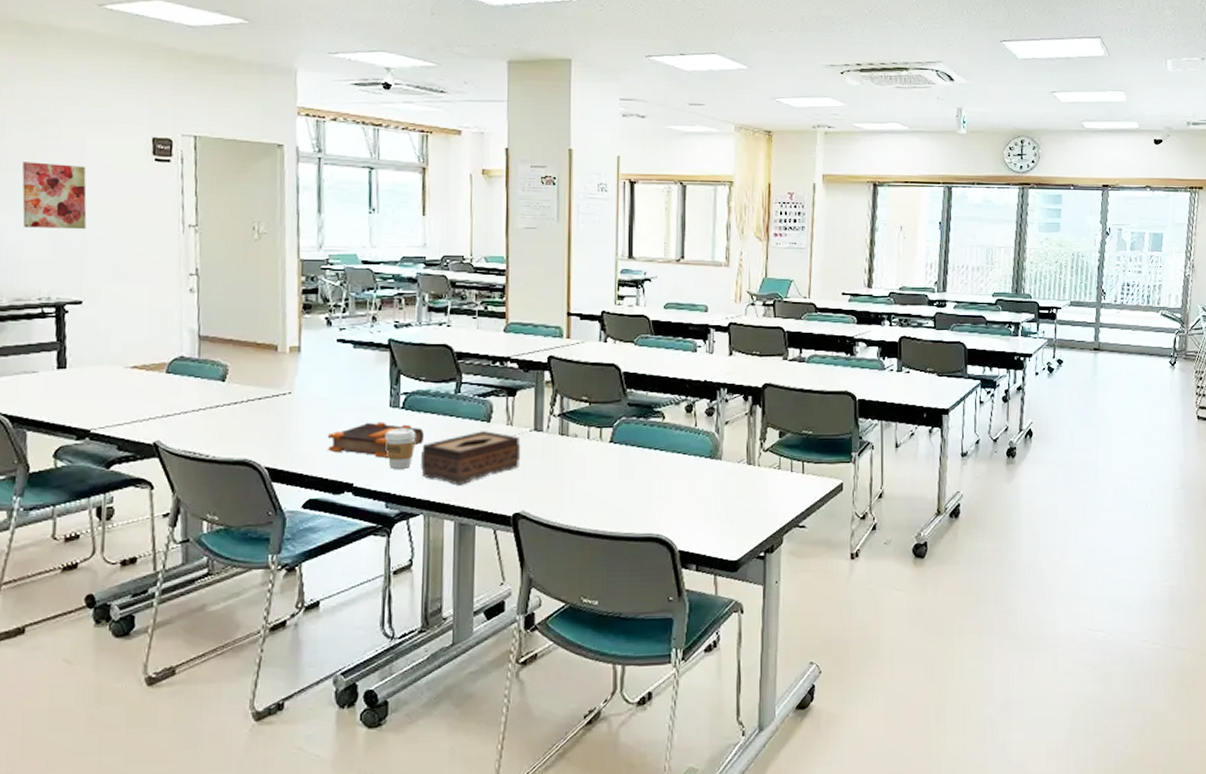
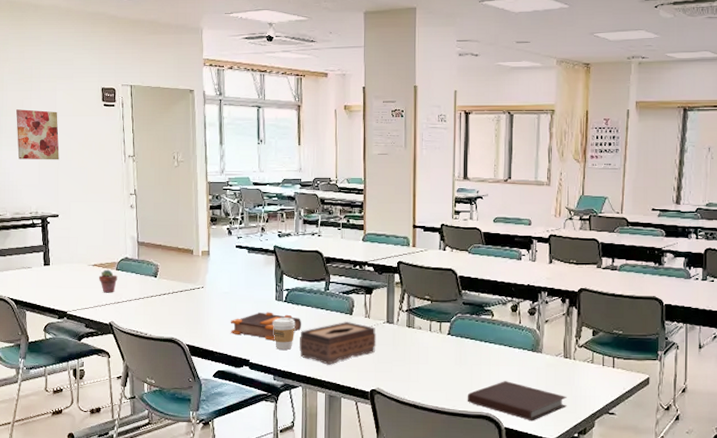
potted succulent: none [140,372,168,404] -> present [99,269,118,293]
notebook: none [633,495,751,541] -> present [467,381,567,421]

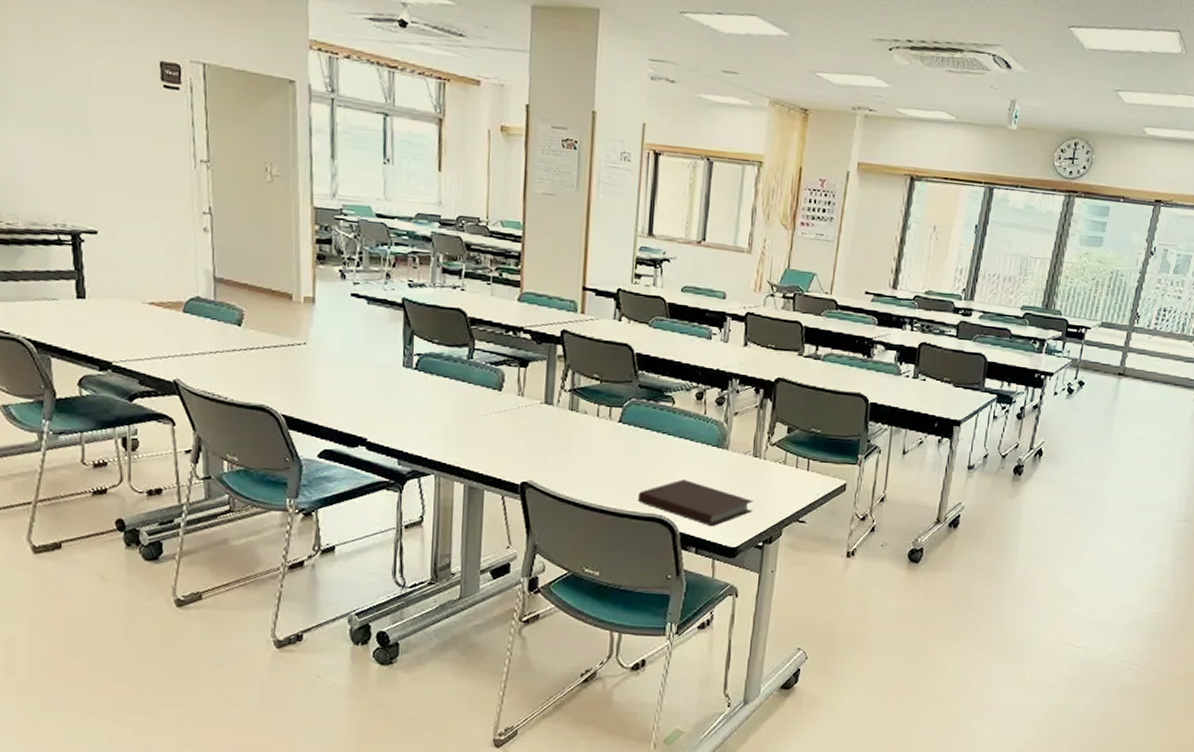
wall art: present [16,109,59,160] -> none [29,77,97,156]
potted succulent: present [99,269,118,293] -> none [158,310,186,342]
bible: present [230,312,302,341] -> none [342,379,437,417]
coffee cup: present [272,317,296,351] -> none [397,388,429,430]
tissue box: present [299,322,376,365] -> none [431,399,531,450]

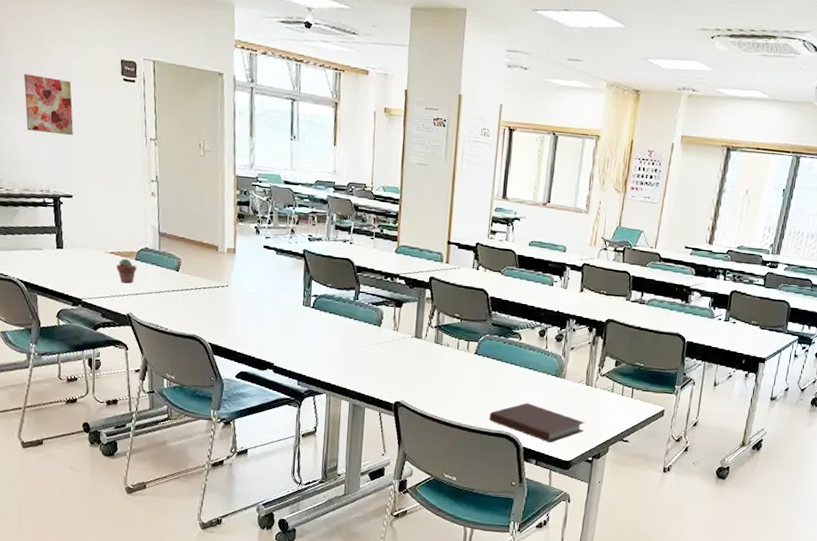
wall art: none [29,77,97,156] -> present [24,74,73,136]
potted succulent: none [158,310,186,342] -> present [117,258,137,284]

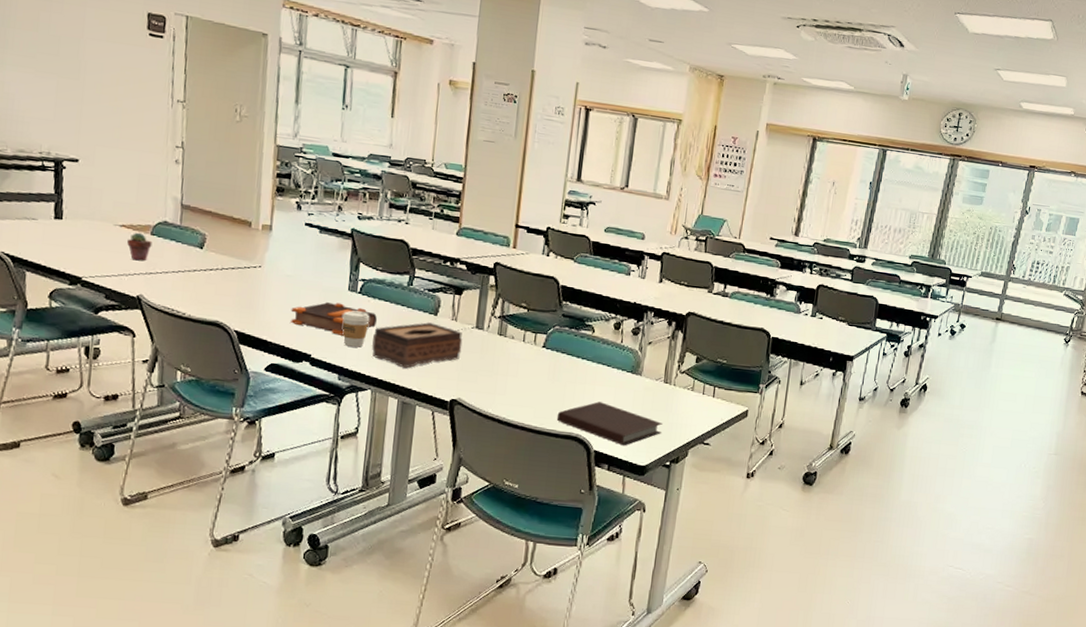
wall art: present [24,74,73,136] -> none [27,22,86,93]
bible: none [255,316,329,346] -> present [291,301,378,336]
coffee cup: none [298,323,323,357] -> present [341,310,370,348]
tissue box: none [324,333,404,374] -> present [371,322,463,368]

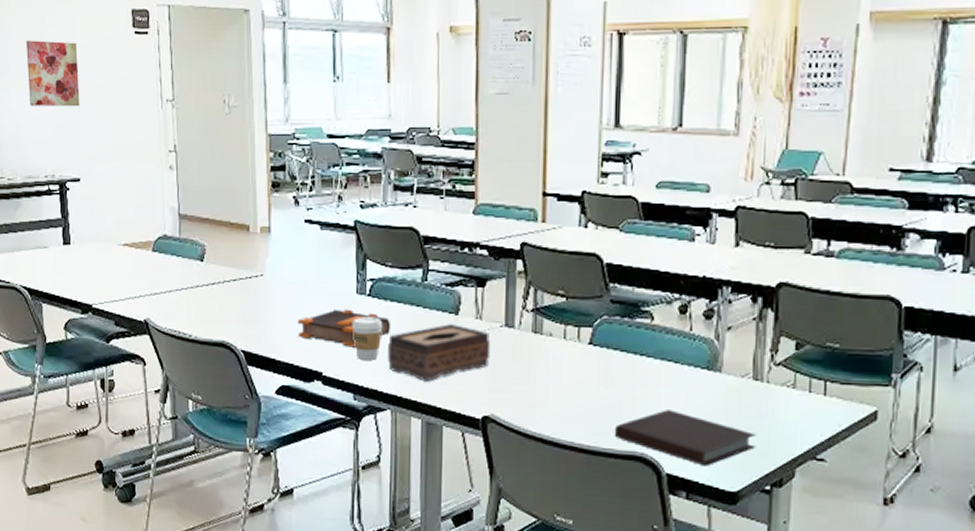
wall art: none [27,22,86,93] -> present [26,40,80,107]
potted succulent: present [127,232,153,261] -> none [131,250,154,281]

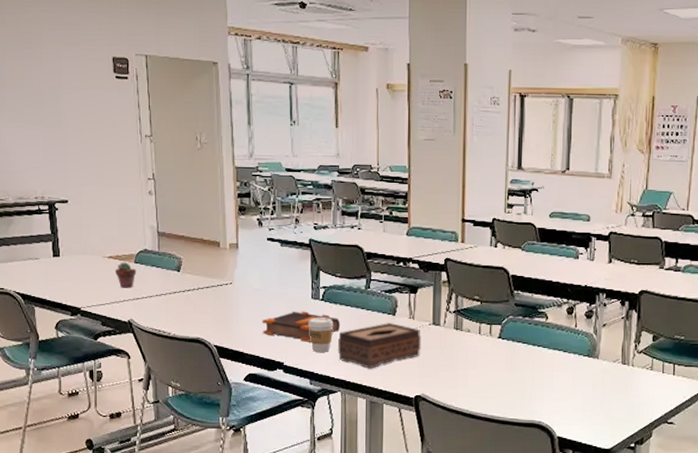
wall art: present [26,40,80,107] -> none [15,80,67,139]
potted succulent: none [131,250,154,281] -> present [116,262,137,288]
notebook: present [614,410,756,467] -> none [518,388,624,430]

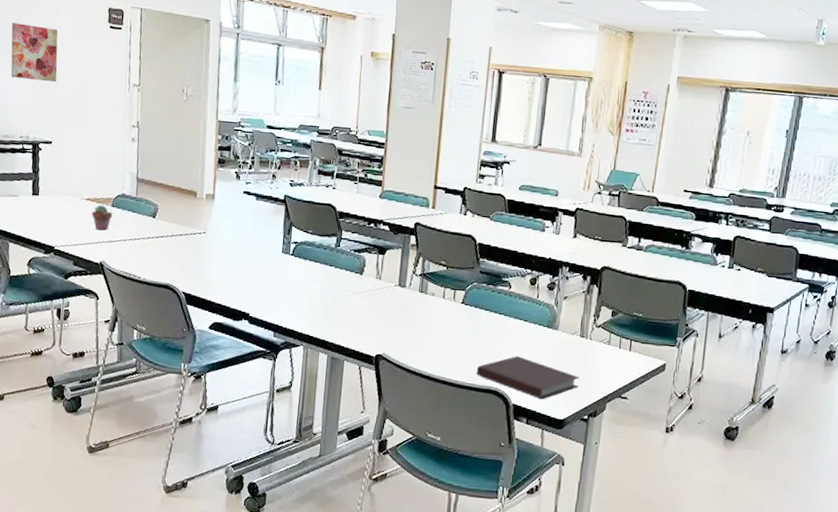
wall art: none [15,80,67,139] -> present [11,23,58,83]
bible: present [262,311,341,342] -> none [231,263,309,295]
coffee cup: present [308,317,334,353] -> none [276,271,302,307]
tissue box: present [337,323,421,369] -> none [303,281,387,325]
notebook: none [518,388,624,430] -> present [476,356,580,400]

